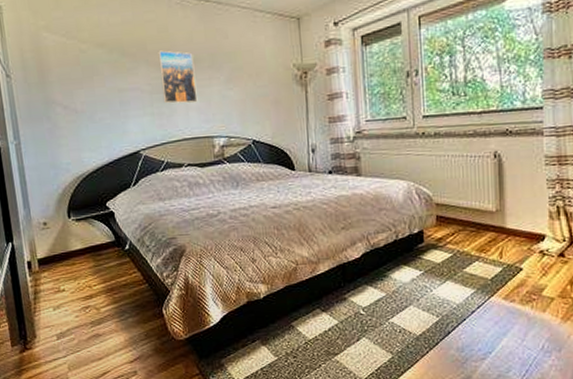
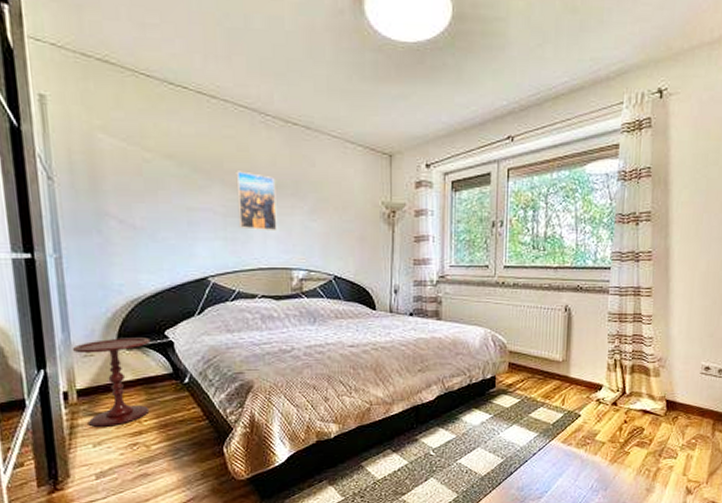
side table: none [32,209,98,292] -> present [72,337,151,427]

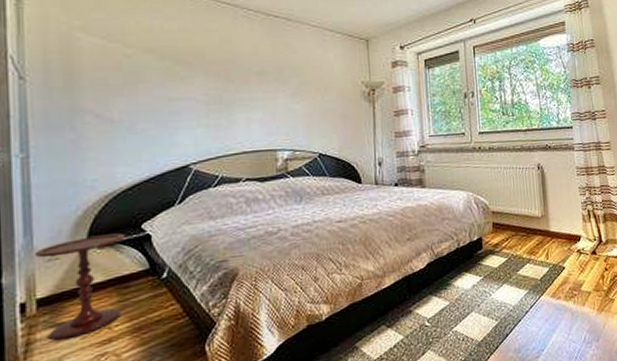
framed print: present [236,171,277,231] -> none [219,61,261,116]

